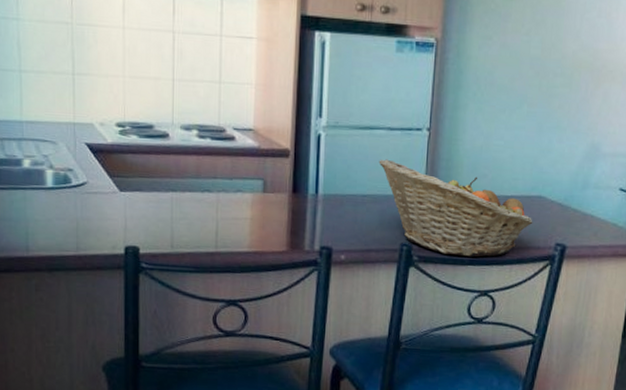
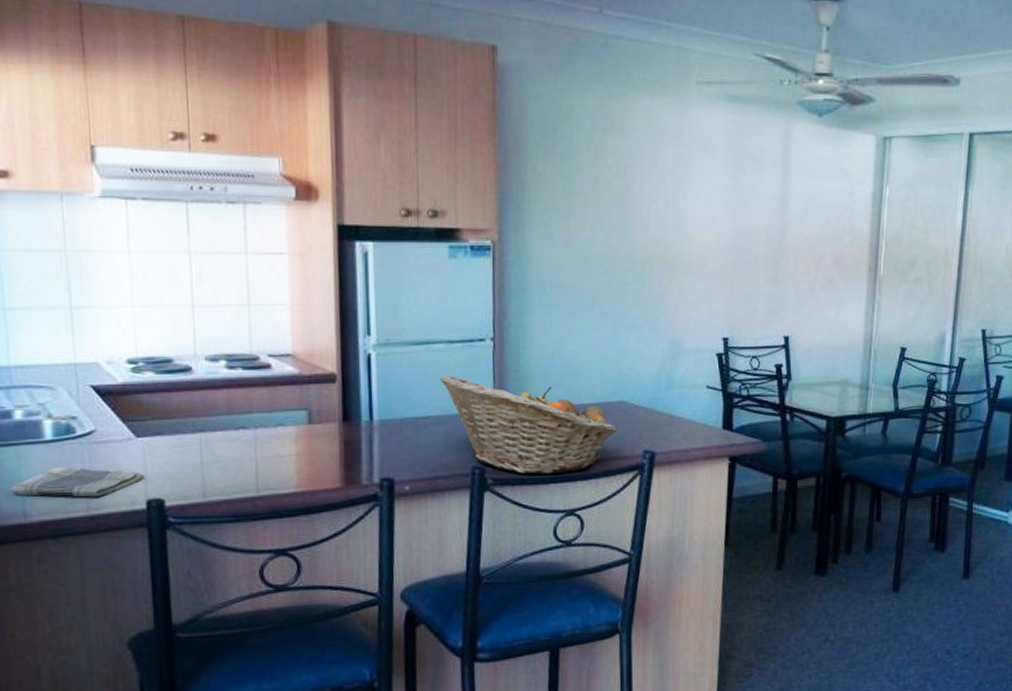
dish towel: none [18,210,124,240] -> present [11,466,144,498]

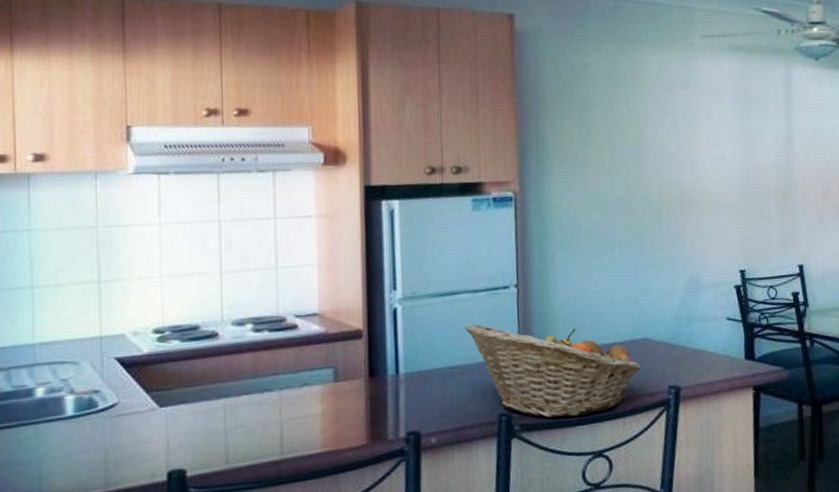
dish towel: present [11,466,144,498] -> none [28,442,166,476]

